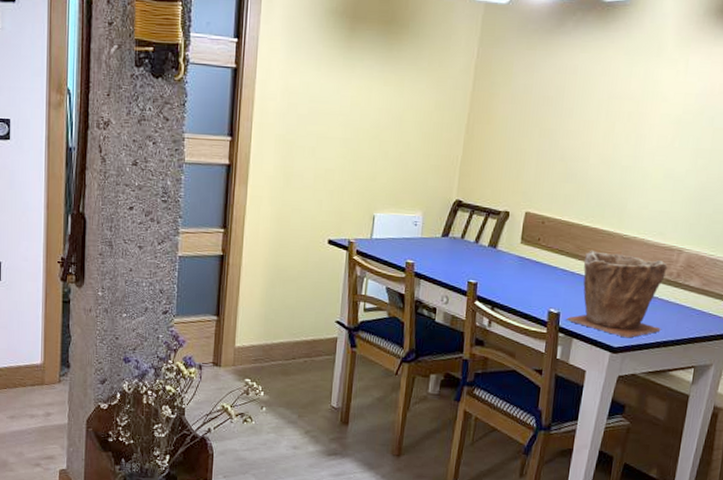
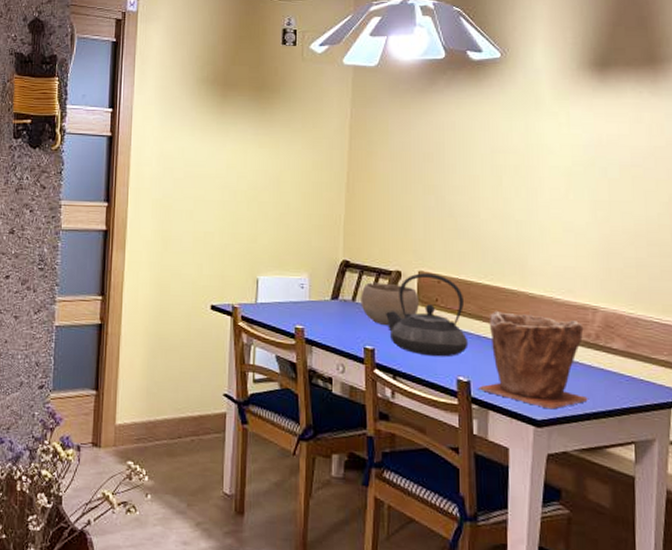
bowl: none [468,221,523,262] -> present [360,282,419,326]
teapot: none [490,214,564,291] -> present [385,273,469,357]

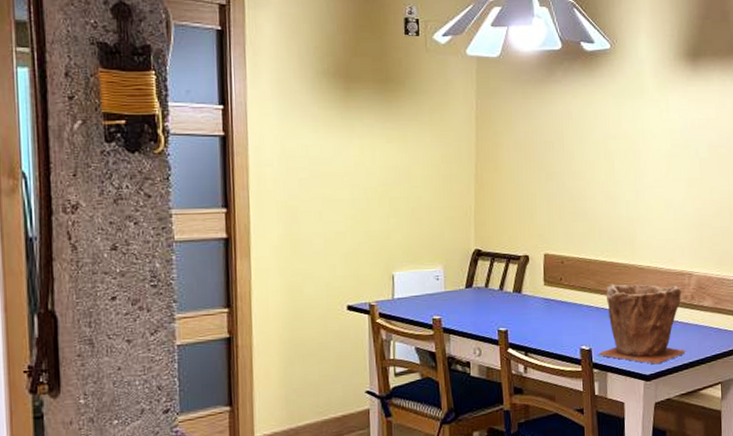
bowl: present [360,282,419,326] -> none [493,267,546,308]
teapot: present [385,273,469,357] -> none [515,255,589,331]

